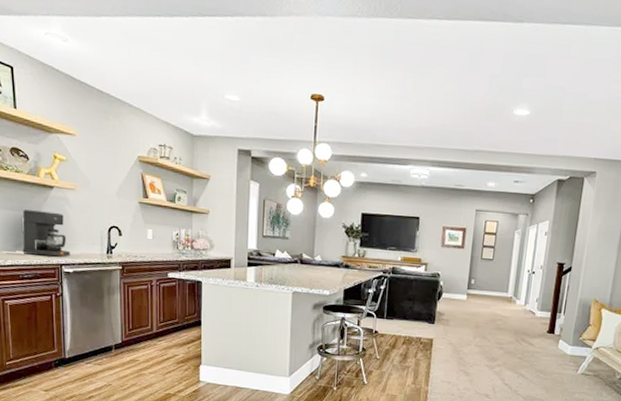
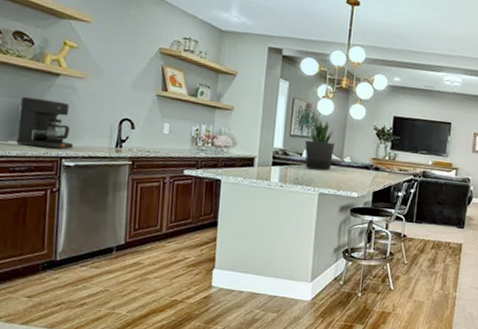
planter: none [277,218,306,270] -> present [305,118,335,171]

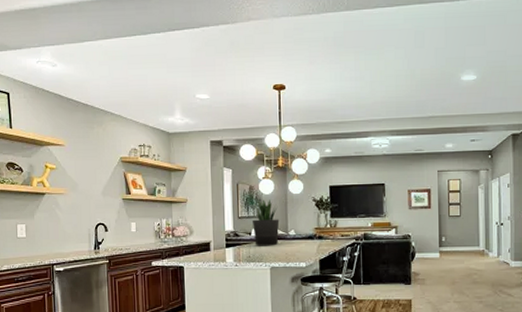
coffee maker: present [16,97,73,149] -> none [17,216,61,258]

